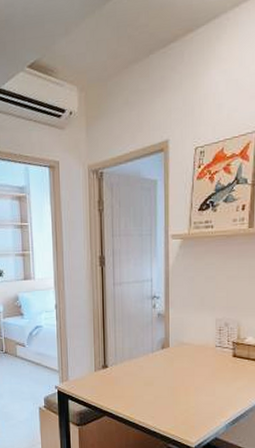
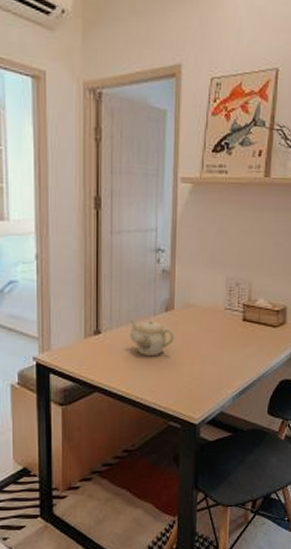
teapot: none [131,356,170,386] -> present [129,319,174,355]

